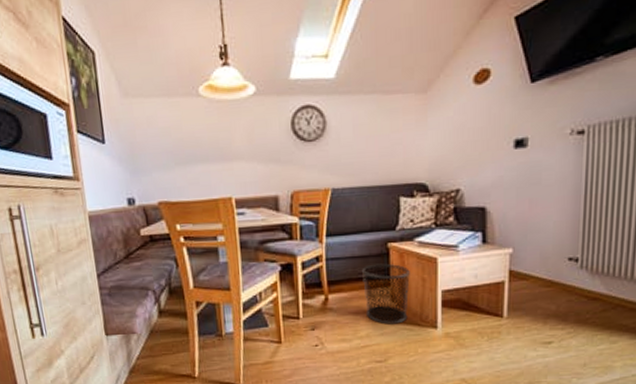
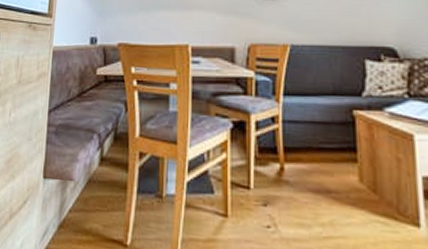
waste bin: present [361,263,410,325] -> none [322,133,381,214]

